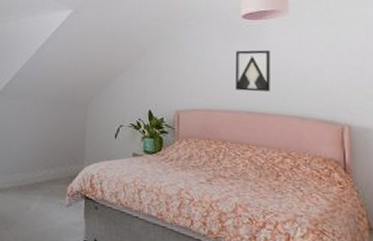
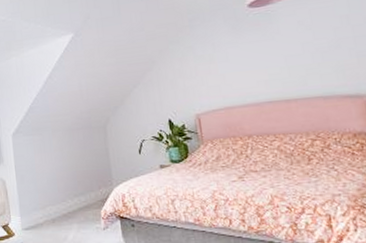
wall art: present [234,50,270,92] -> none [247,35,289,82]

